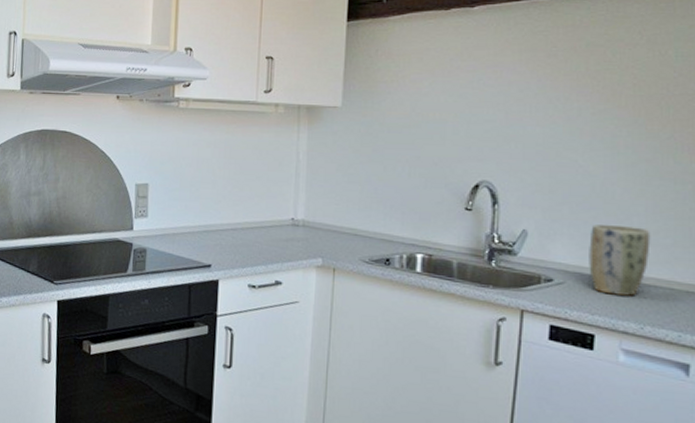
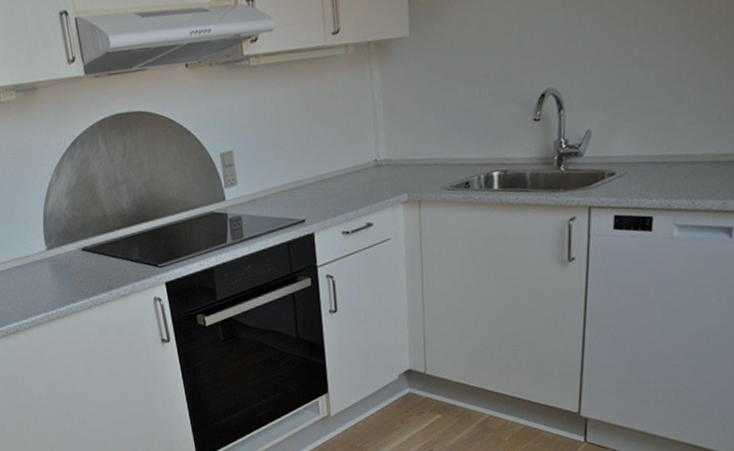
plant pot: present [589,223,651,297] -> none [646,108,700,178]

